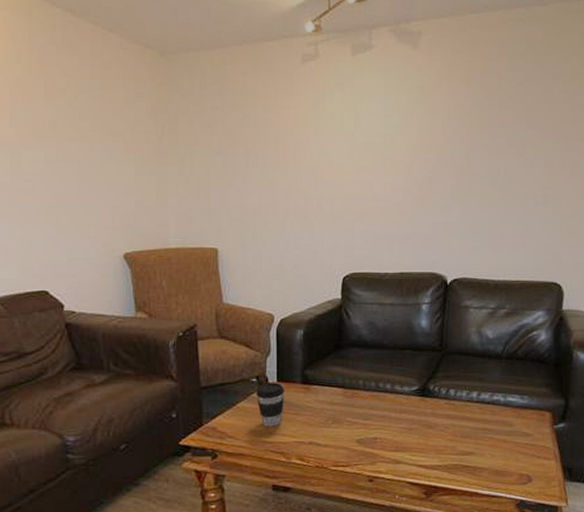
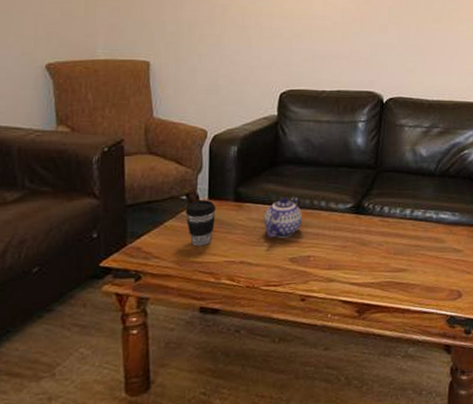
teapot: none [331,379,369,420] -> present [264,196,303,238]

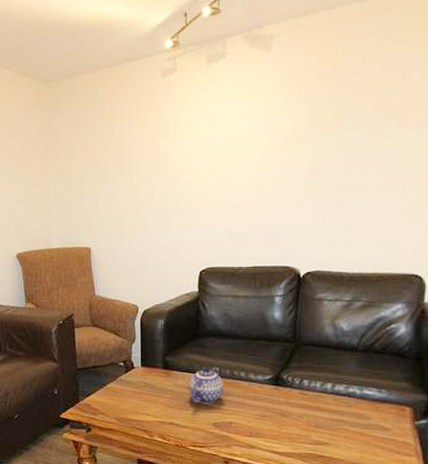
coffee cup: present [185,200,216,246] -> none [123,367,148,407]

